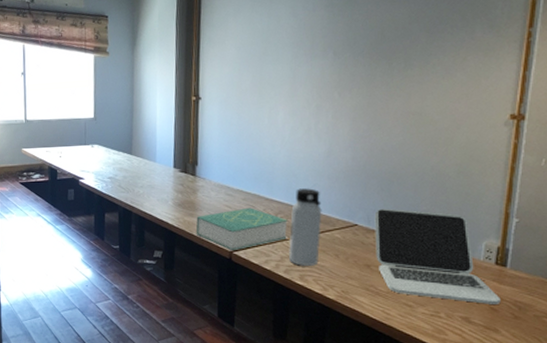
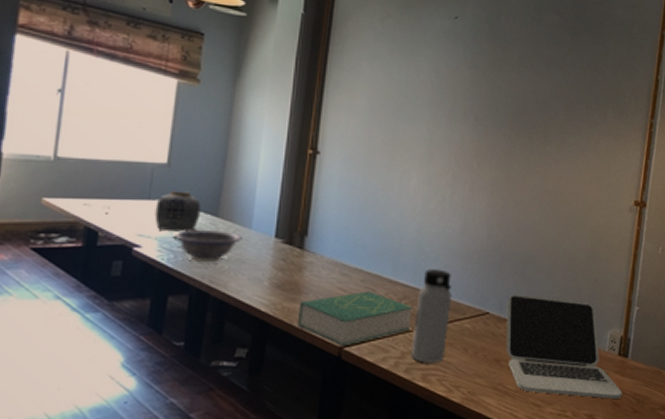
vase: none [90,137,120,167] -> present [154,191,201,232]
decorative bowl: none [103,165,150,189] -> present [173,230,242,263]

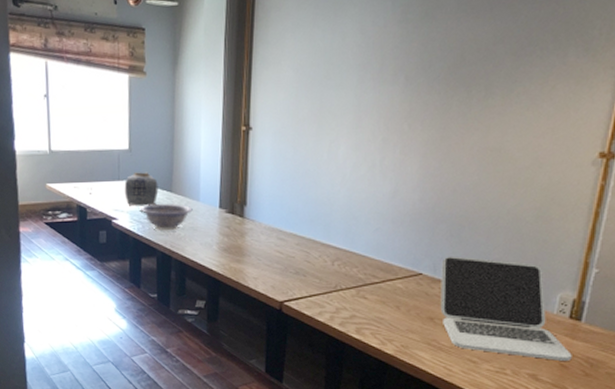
book: present [297,291,413,347] -> none [243,253,345,302]
water bottle: present [411,269,452,363] -> none [345,233,384,318]

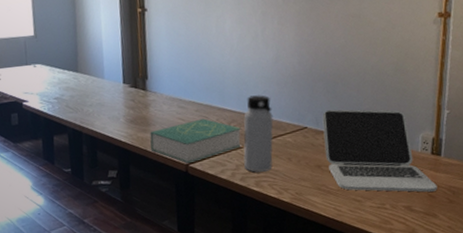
vase: present [124,172,159,206] -> none [32,55,65,88]
decorative bowl: present [140,204,193,231] -> none [48,82,99,109]
book: none [243,253,345,302] -> present [150,118,241,164]
water bottle: none [345,233,384,318] -> present [243,95,273,172]

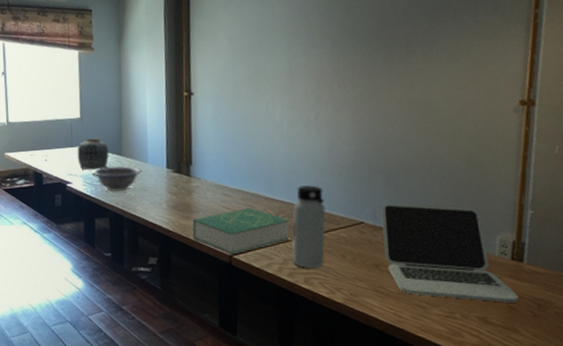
vase: none [32,55,65,88] -> present [77,138,109,170]
decorative bowl: none [48,82,99,109] -> present [92,166,142,192]

